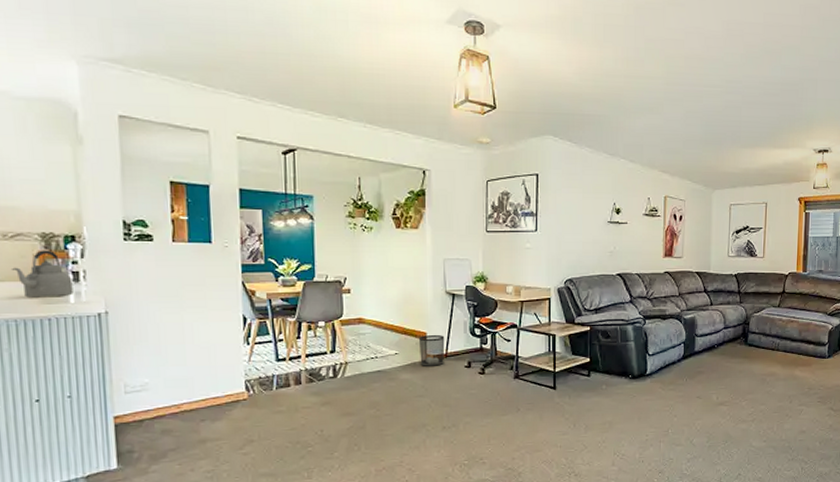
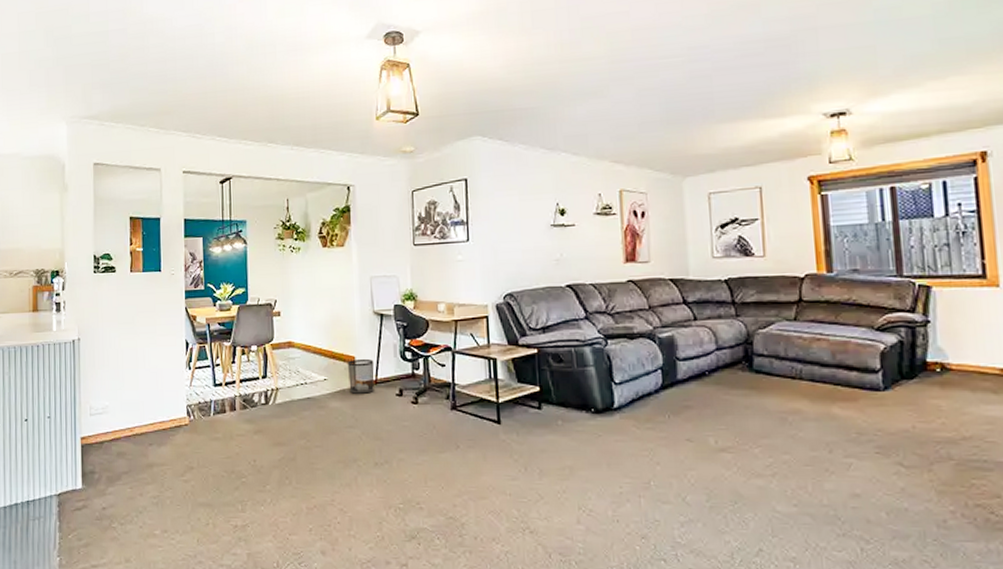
kettle: present [10,250,73,298] -> none [13,284,56,327]

